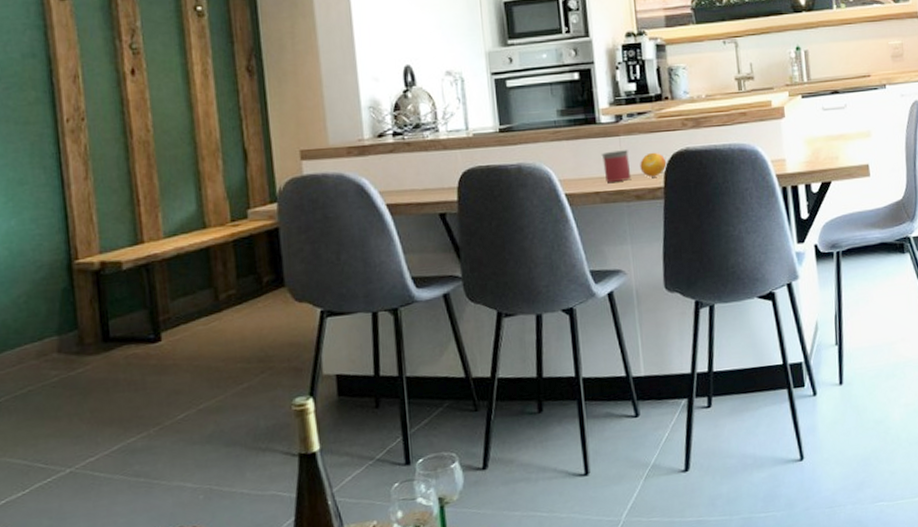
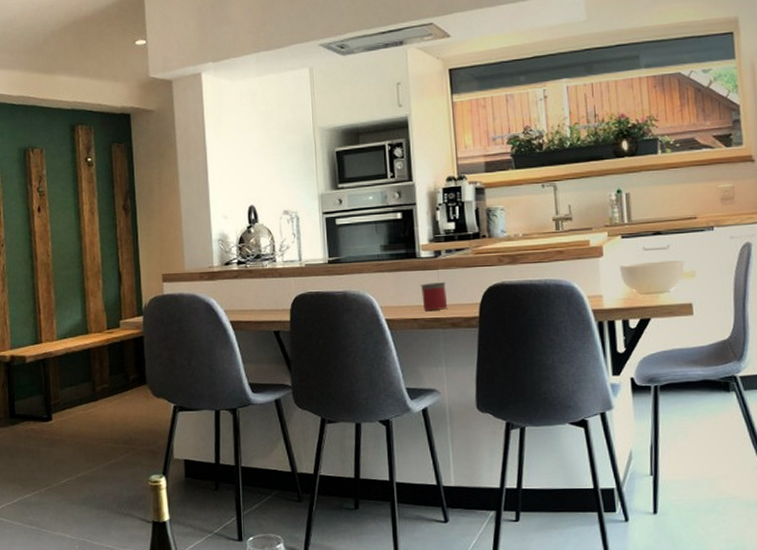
fruit: present [640,152,667,178] -> none [456,285,482,308]
bowl: none [800,120,861,156] -> present [619,260,685,294]

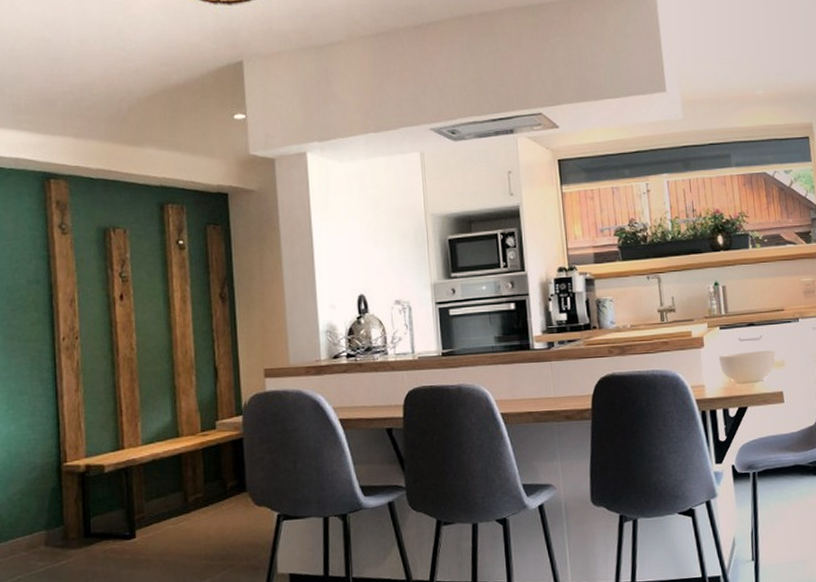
beverage cup: present [420,282,448,310] -> none [534,374,562,403]

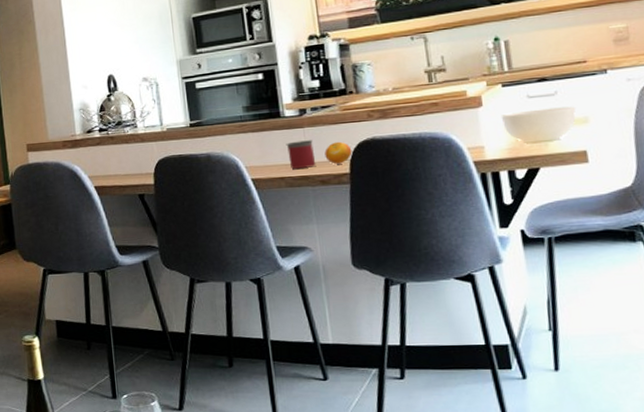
beverage cup: none [534,374,562,403] -> present [286,140,316,169]
fruit: none [569,376,594,400] -> present [324,141,353,164]

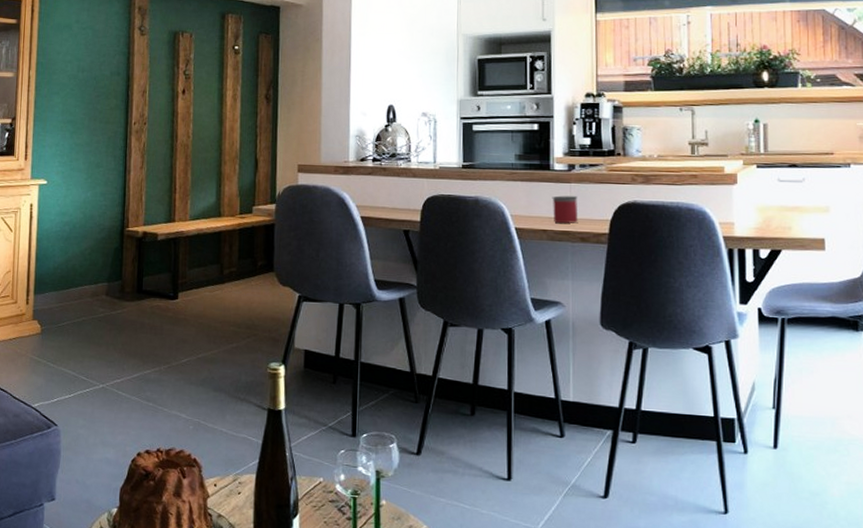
fruit: present [324,141,353,164] -> none [587,201,613,223]
bowl: present [500,106,576,143] -> none [752,193,819,226]

